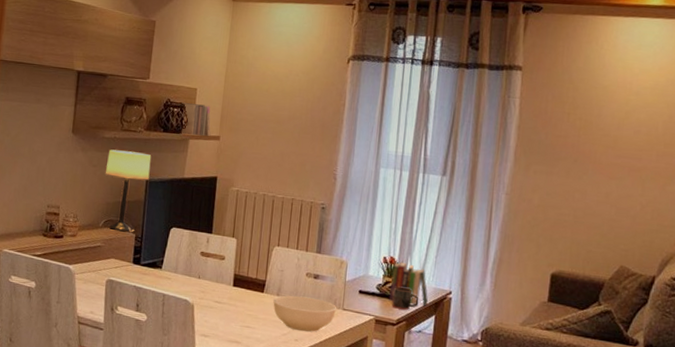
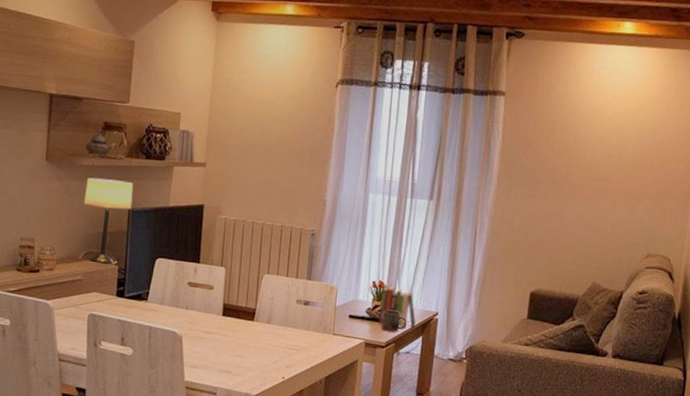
decorative jar: none [109,102,130,129] -> present [87,128,110,156]
bowl: present [273,295,337,332] -> none [263,322,328,358]

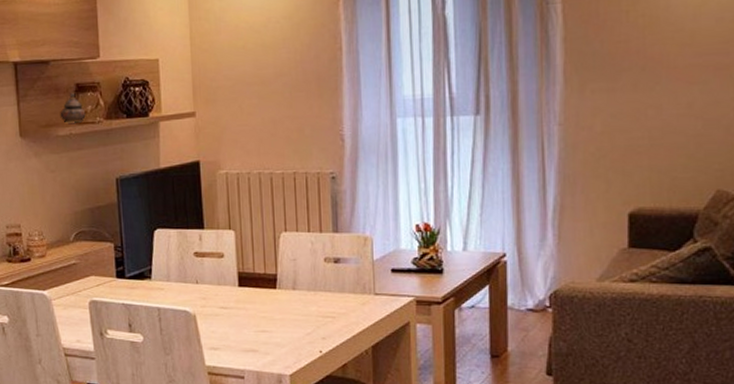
table lamp: present [84,178,134,265] -> none [66,146,119,243]
books: present [163,128,197,164] -> none [143,77,184,117]
books: present [378,285,416,328] -> none [428,227,477,276]
mug: present [381,309,407,332] -> none [433,257,467,284]

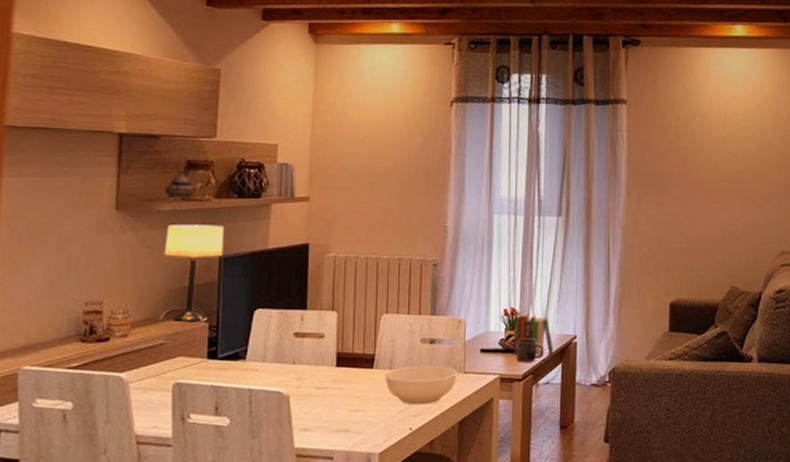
table lamp: none [66,146,119,243] -> present [165,225,225,323]
books: none [143,77,184,117] -> present [259,162,298,199]
bowl: none [289,286,368,328] -> present [385,365,458,405]
books: none [428,227,477,276] -> present [513,311,553,356]
mug: none [433,257,467,284] -> present [516,338,544,363]

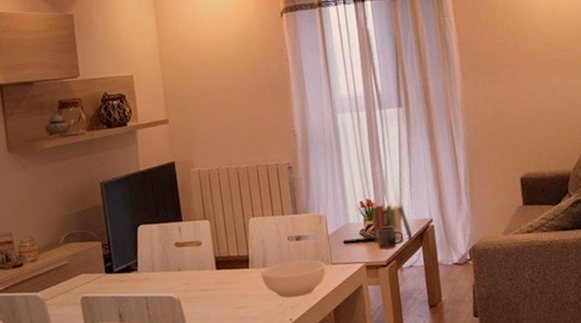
table lamp: present [165,225,225,323] -> none [53,155,103,244]
books: present [259,162,298,199] -> none [120,90,158,127]

